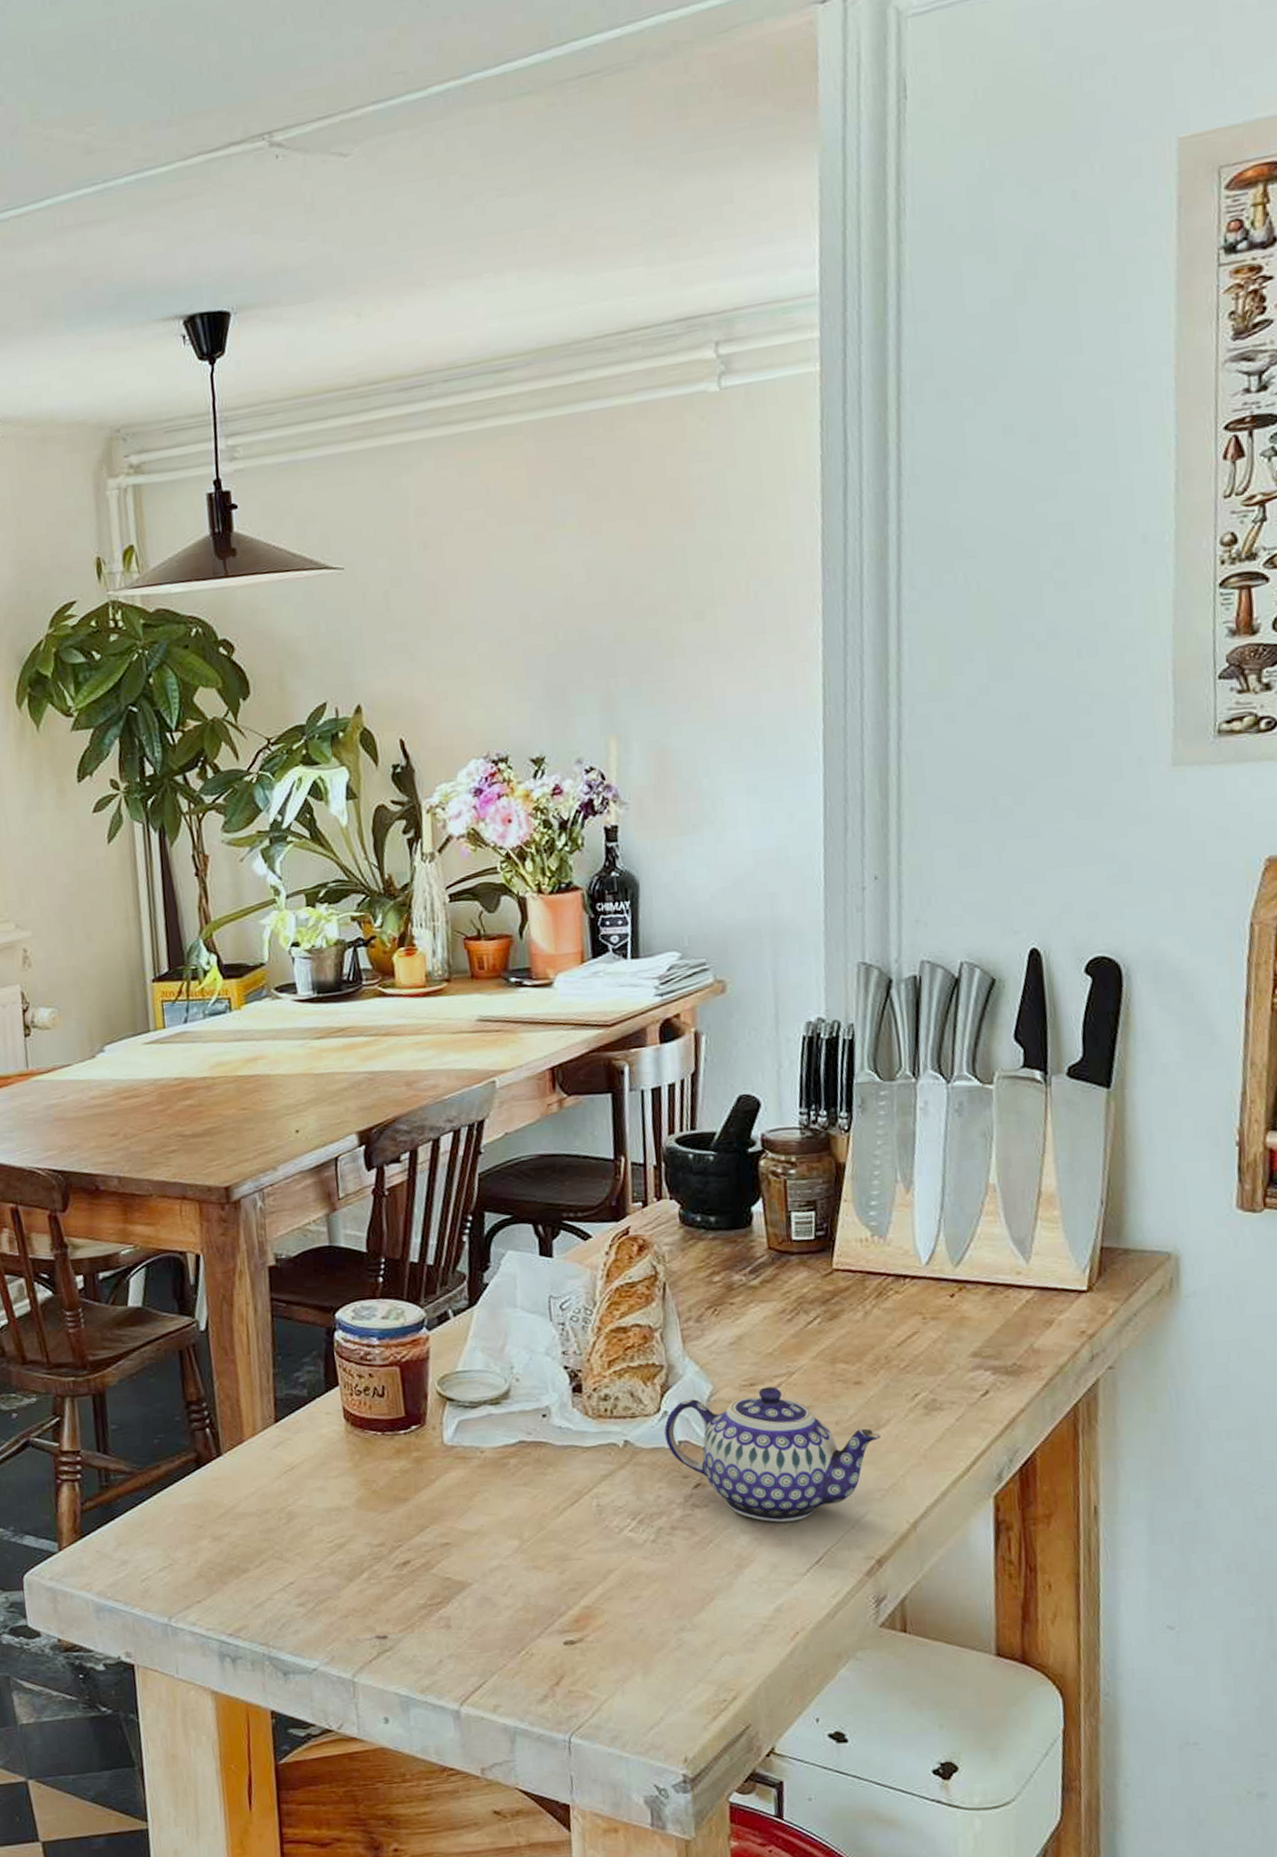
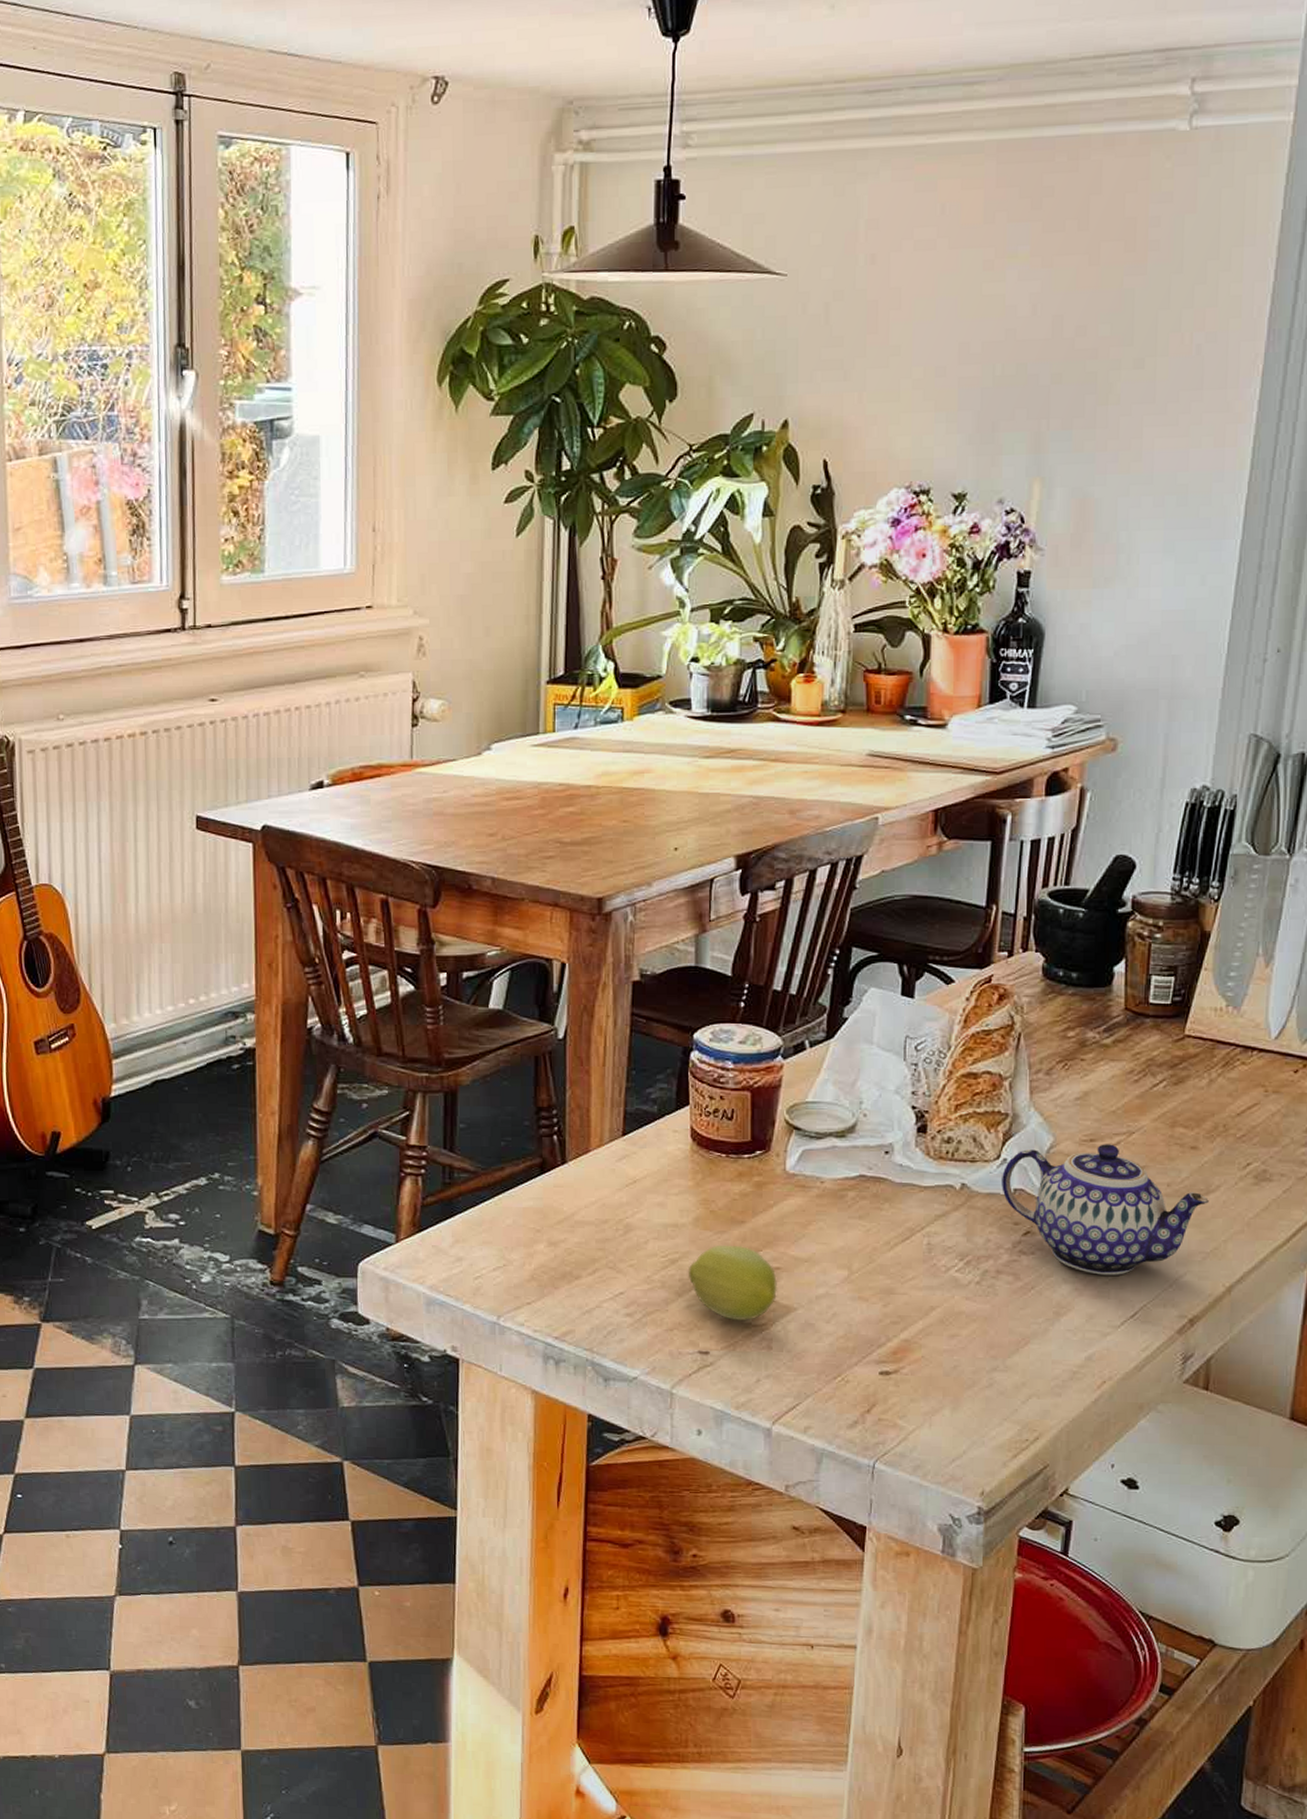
fruit: none [356,1524,450,1601] -> present [688,1244,778,1320]

